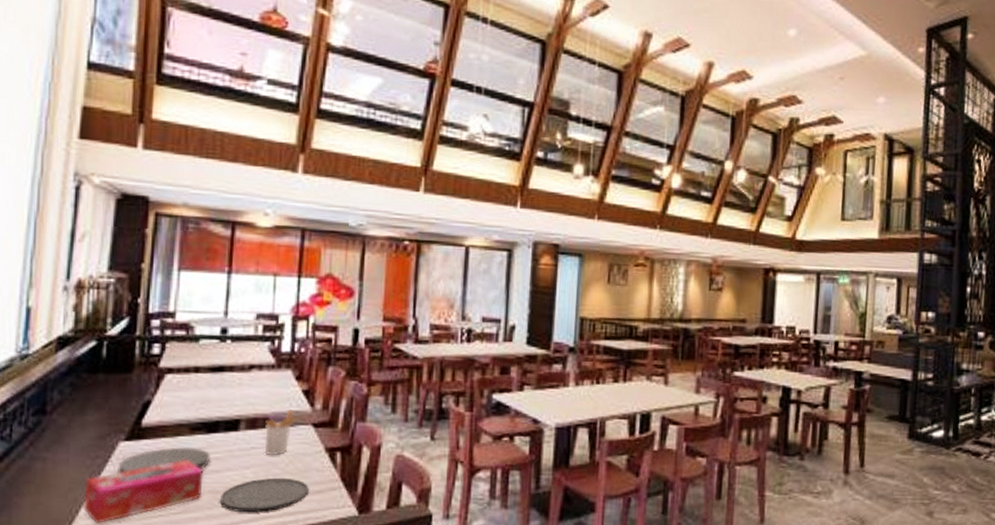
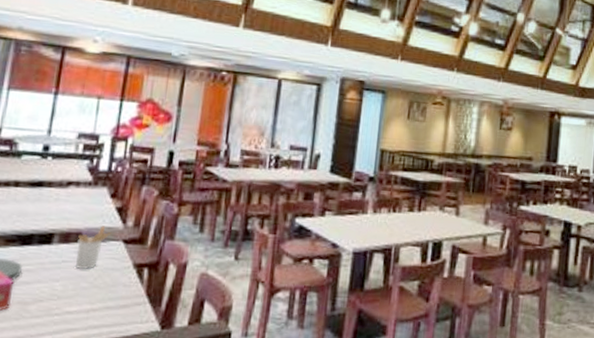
plate: present [219,477,309,513] -> none [27,291,115,325]

